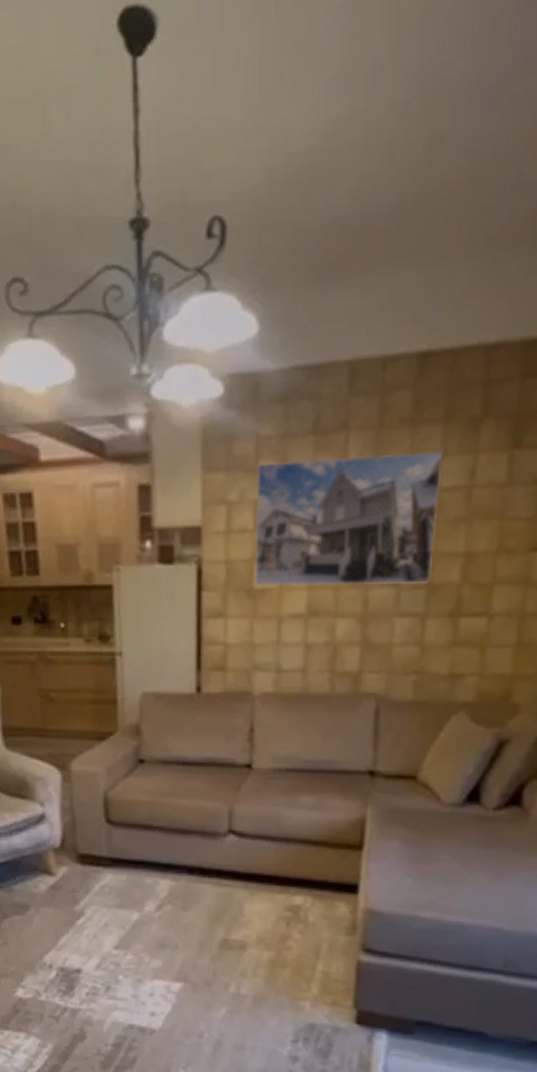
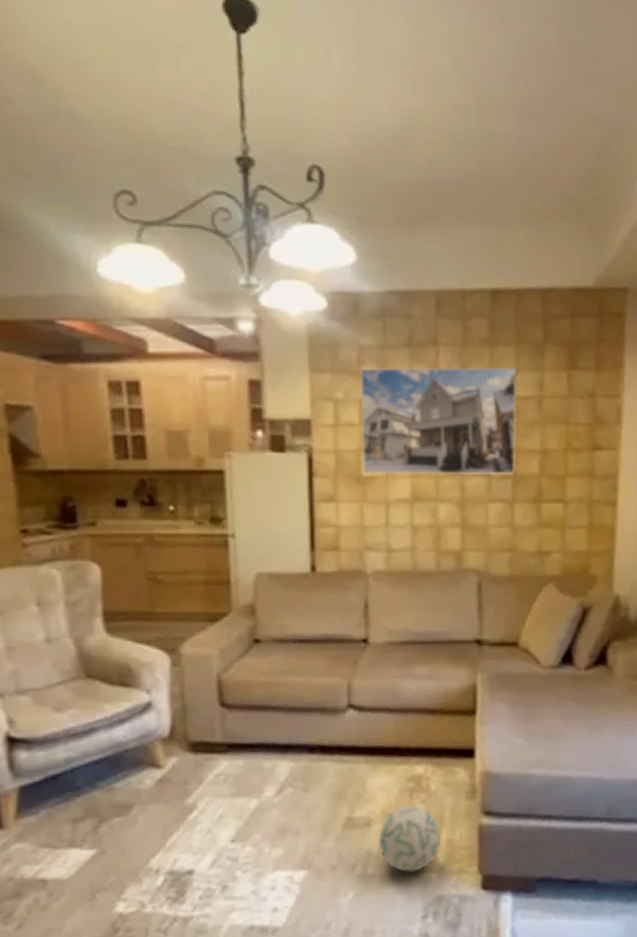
ball: none [252,933,316,998] -> present [378,805,440,872]

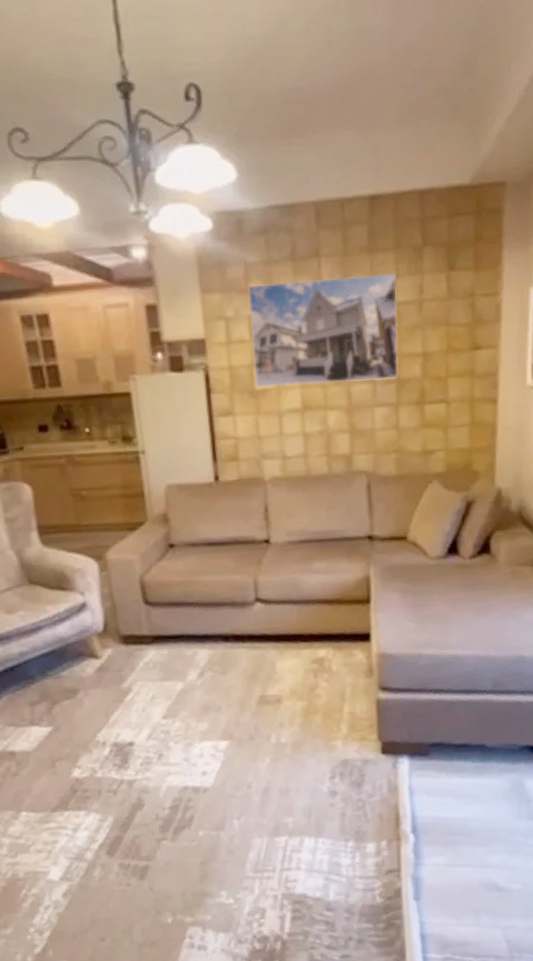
ball: present [378,805,440,872] -> none [288,683,344,741]

